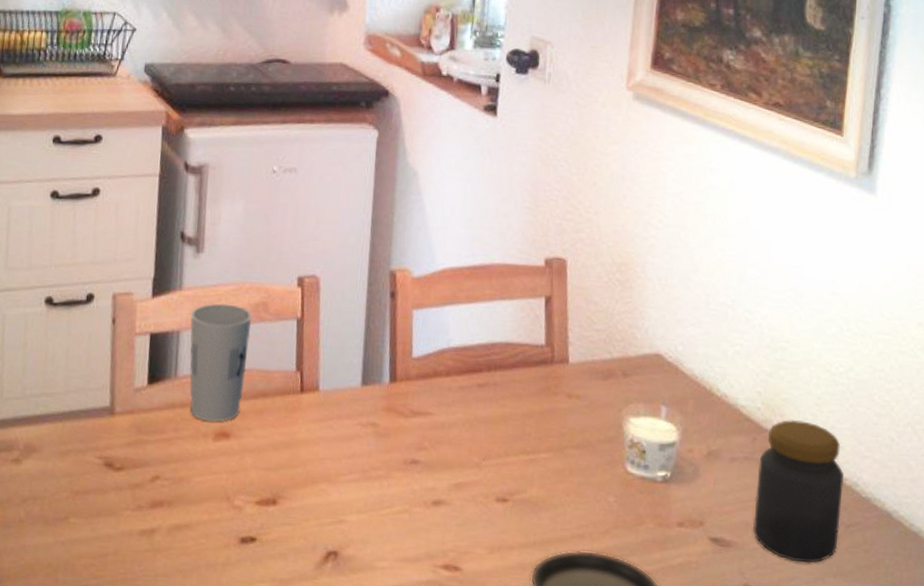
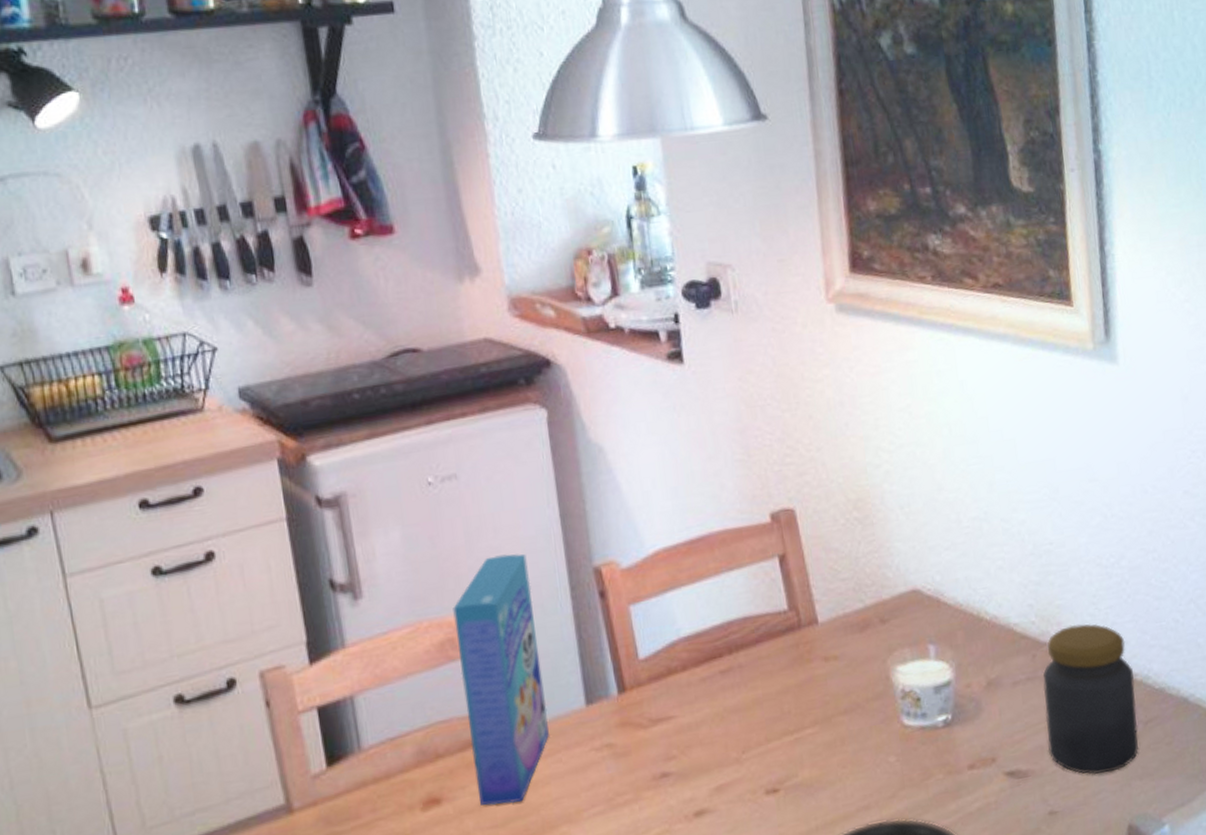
cup: present [189,303,252,422] -> none [362,649,448,793]
cereal box: none [260,242,338,453] -> present [453,554,549,805]

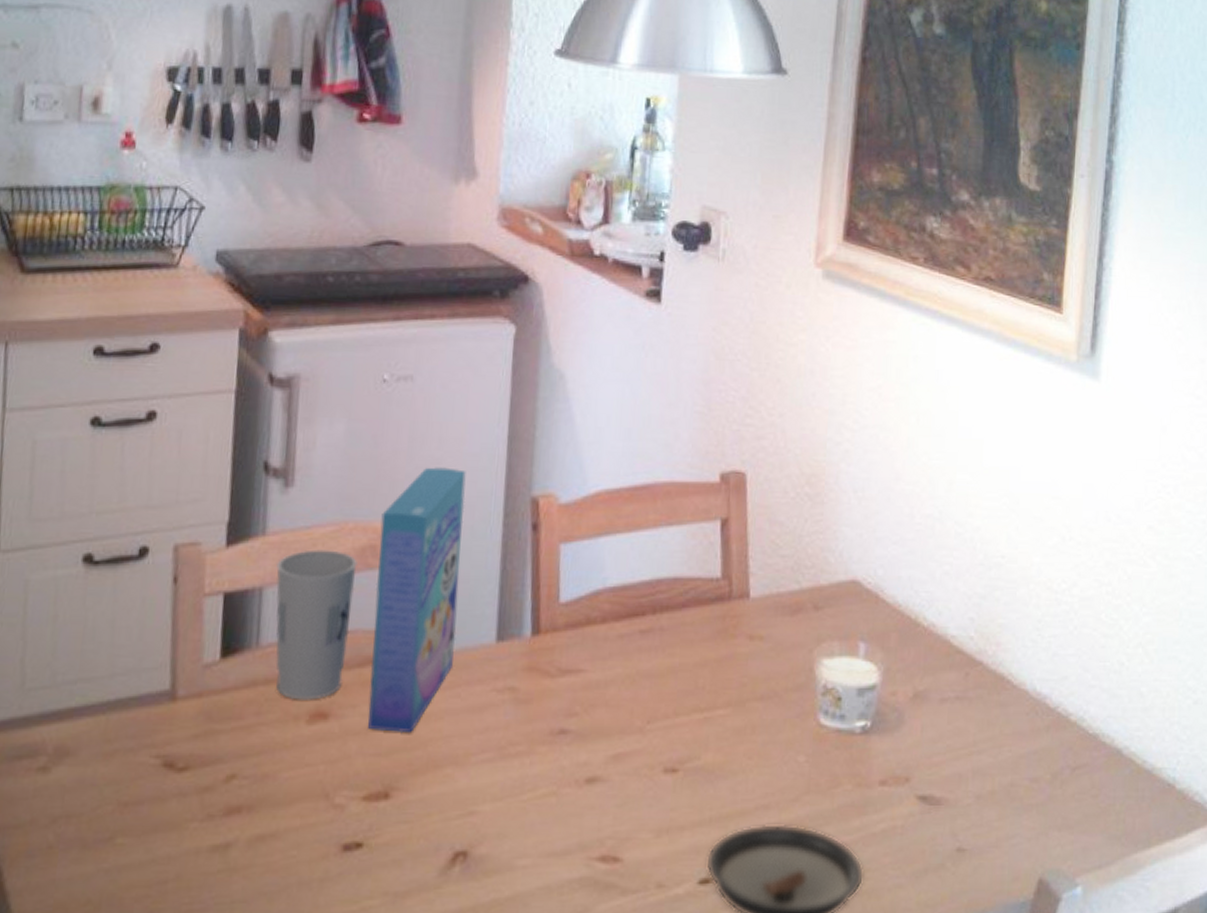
cup: none [362,649,448,793] -> present [275,549,357,700]
jar: present [1043,624,1140,774] -> none [966,647,1068,816]

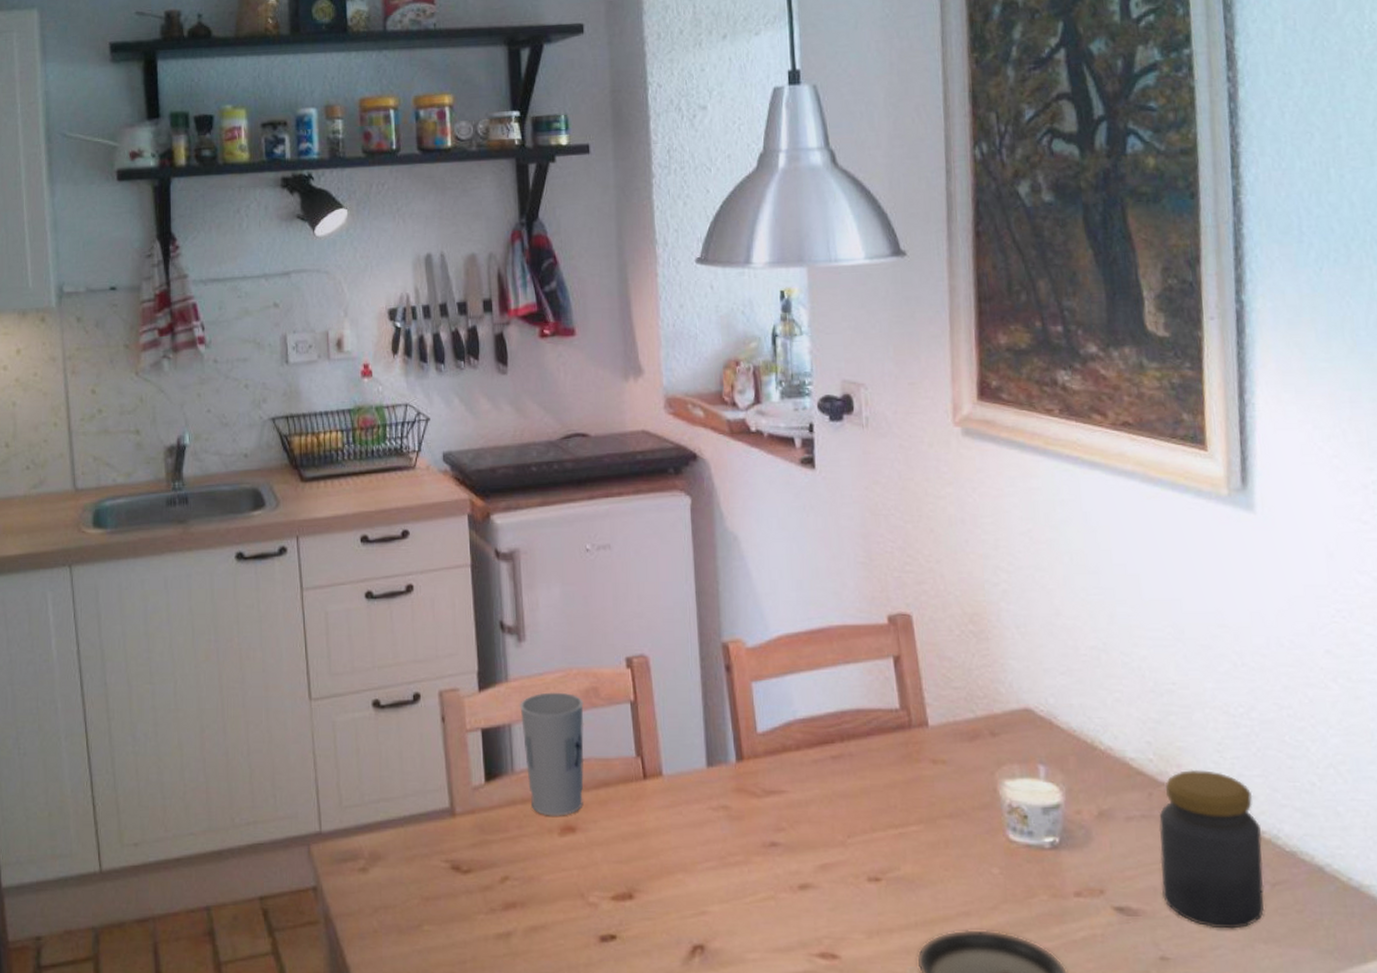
cereal box: present [368,467,466,732] -> none [598,620,673,843]
jar: none [966,647,1068,816] -> present [1159,769,1265,929]

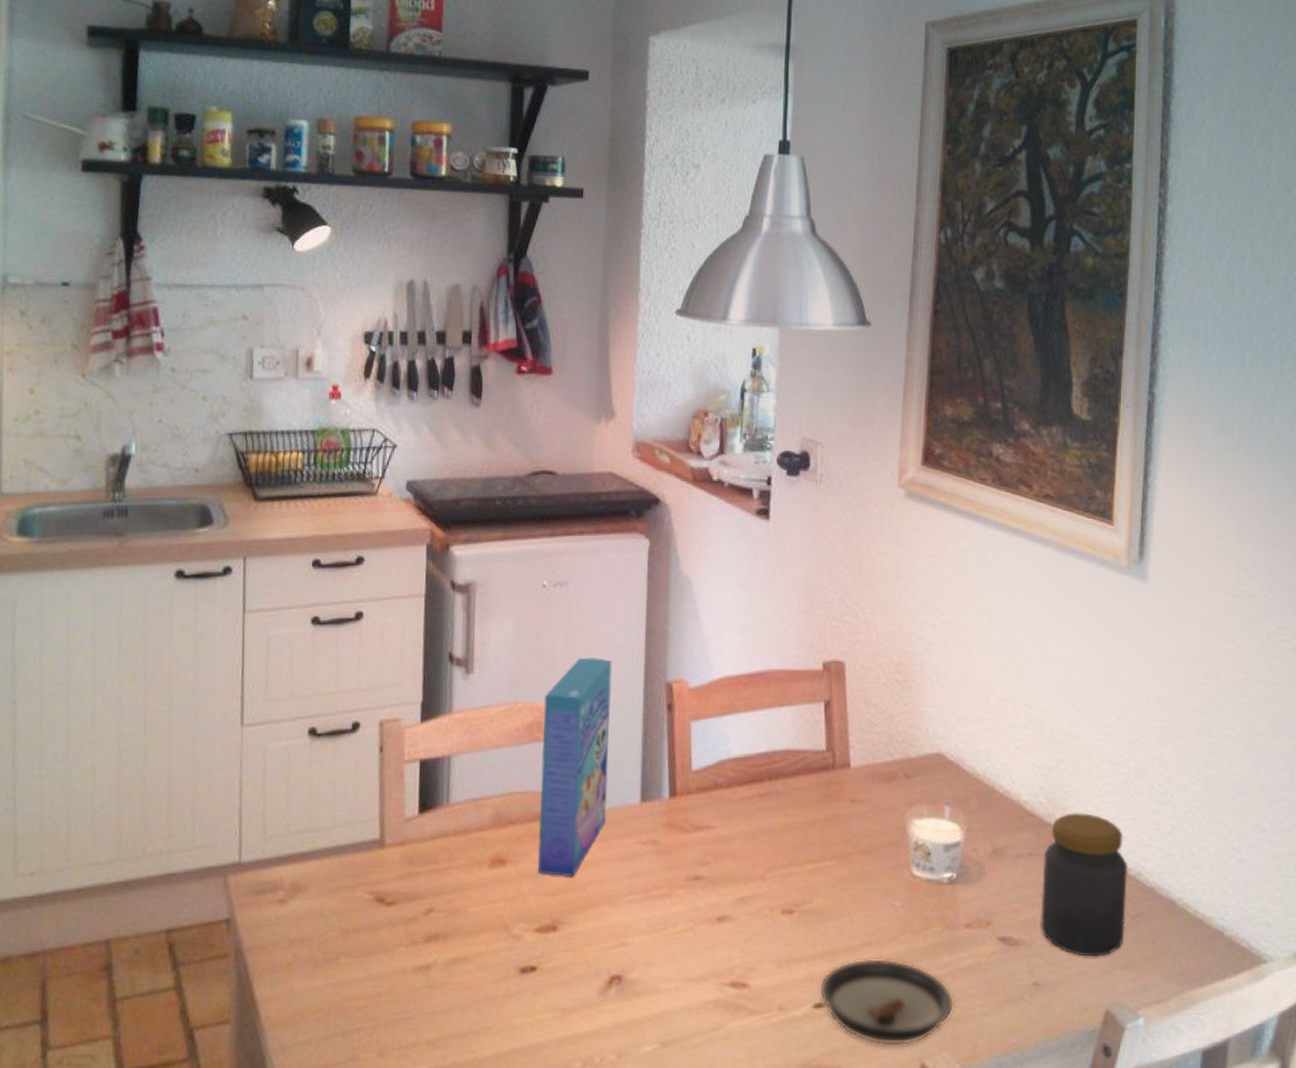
cup: present [520,692,584,816] -> none [461,725,526,849]
cereal box: none [598,620,673,843] -> present [538,657,612,876]

